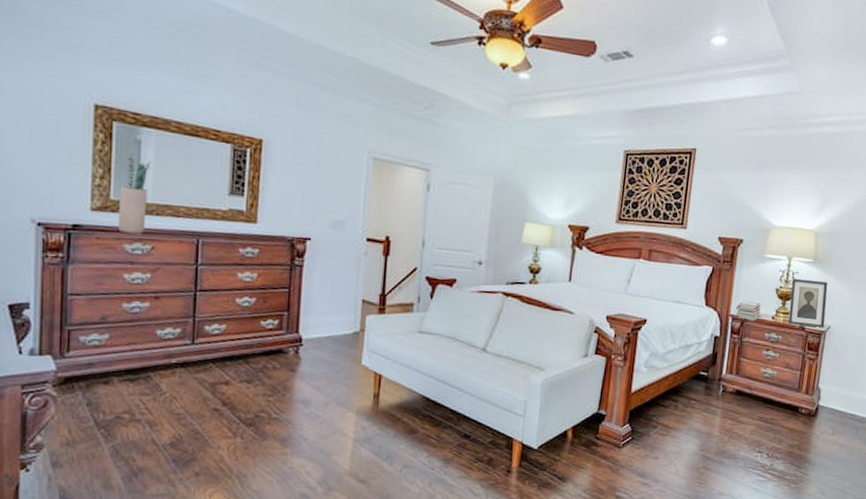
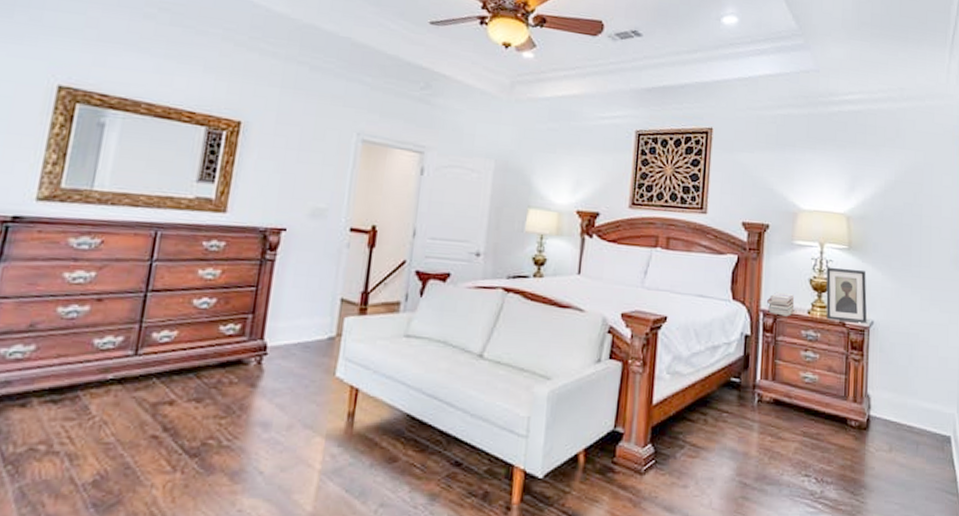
vase: present [117,154,151,235] -> none [64,138,113,227]

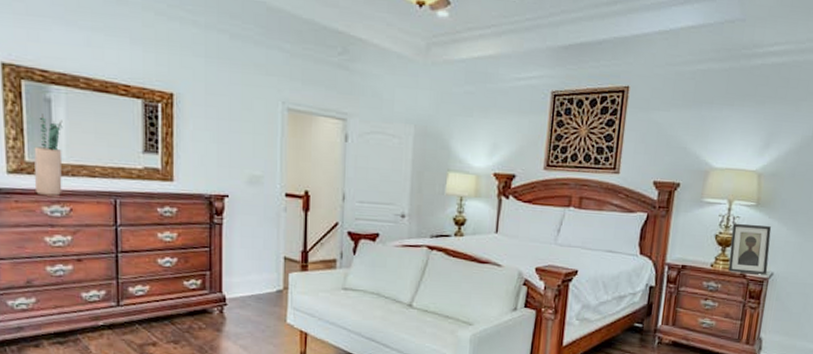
vase: none [64,138,113,227] -> present [34,113,63,197]
books: present [767,292,797,317] -> none [672,247,701,269]

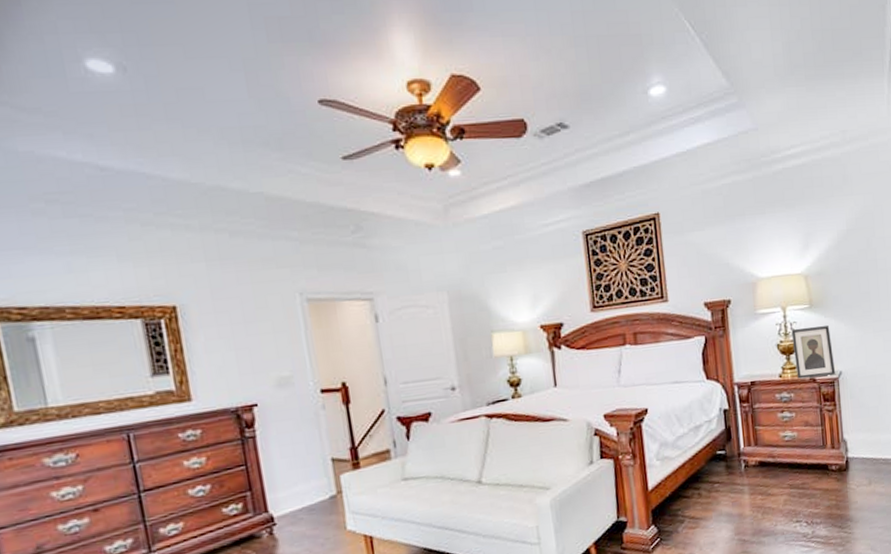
vase: present [34,113,63,197] -> none [22,355,64,447]

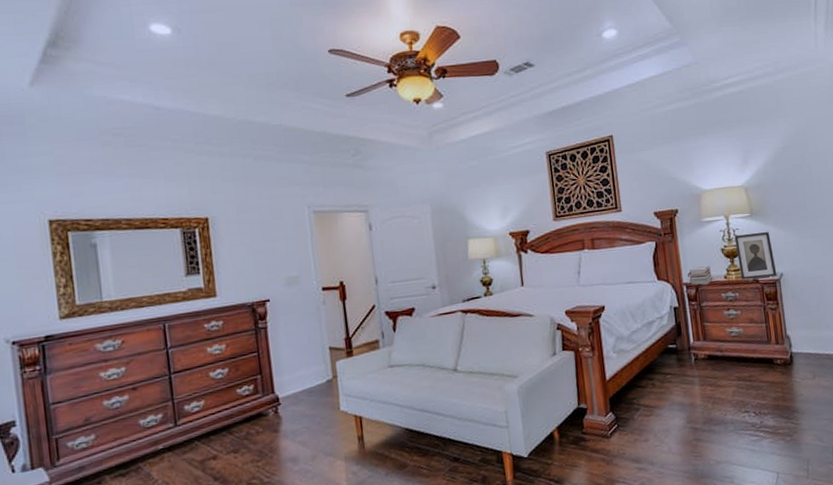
books: none [739,362,769,385] -> present [687,264,715,286]

